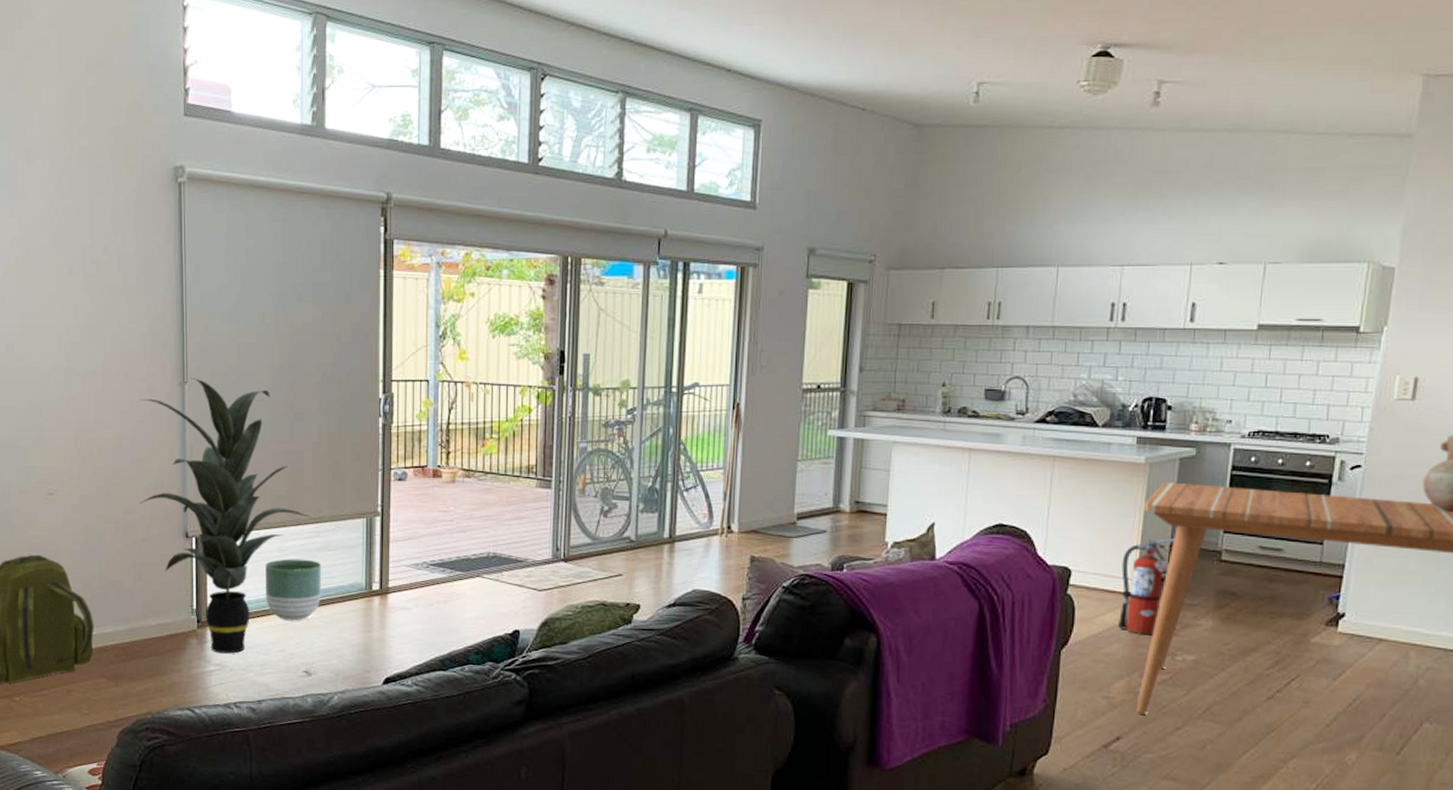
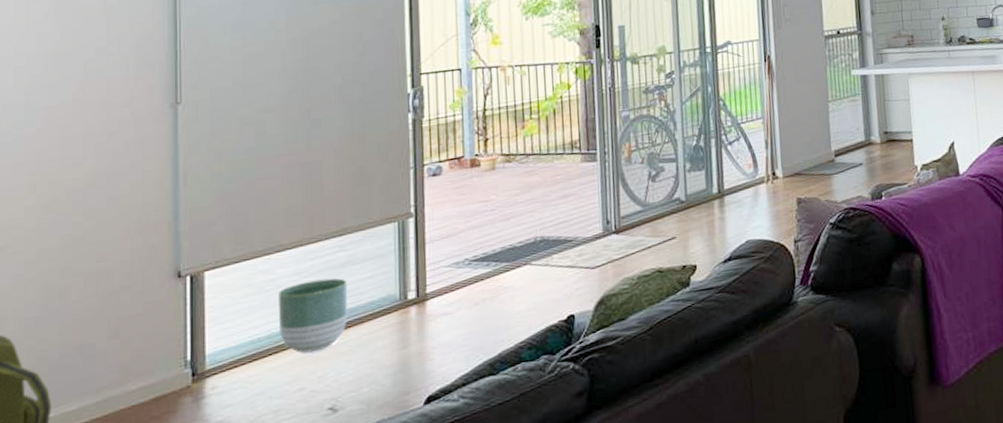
indoor plant: present [138,377,312,654] -> none [116,96,335,408]

